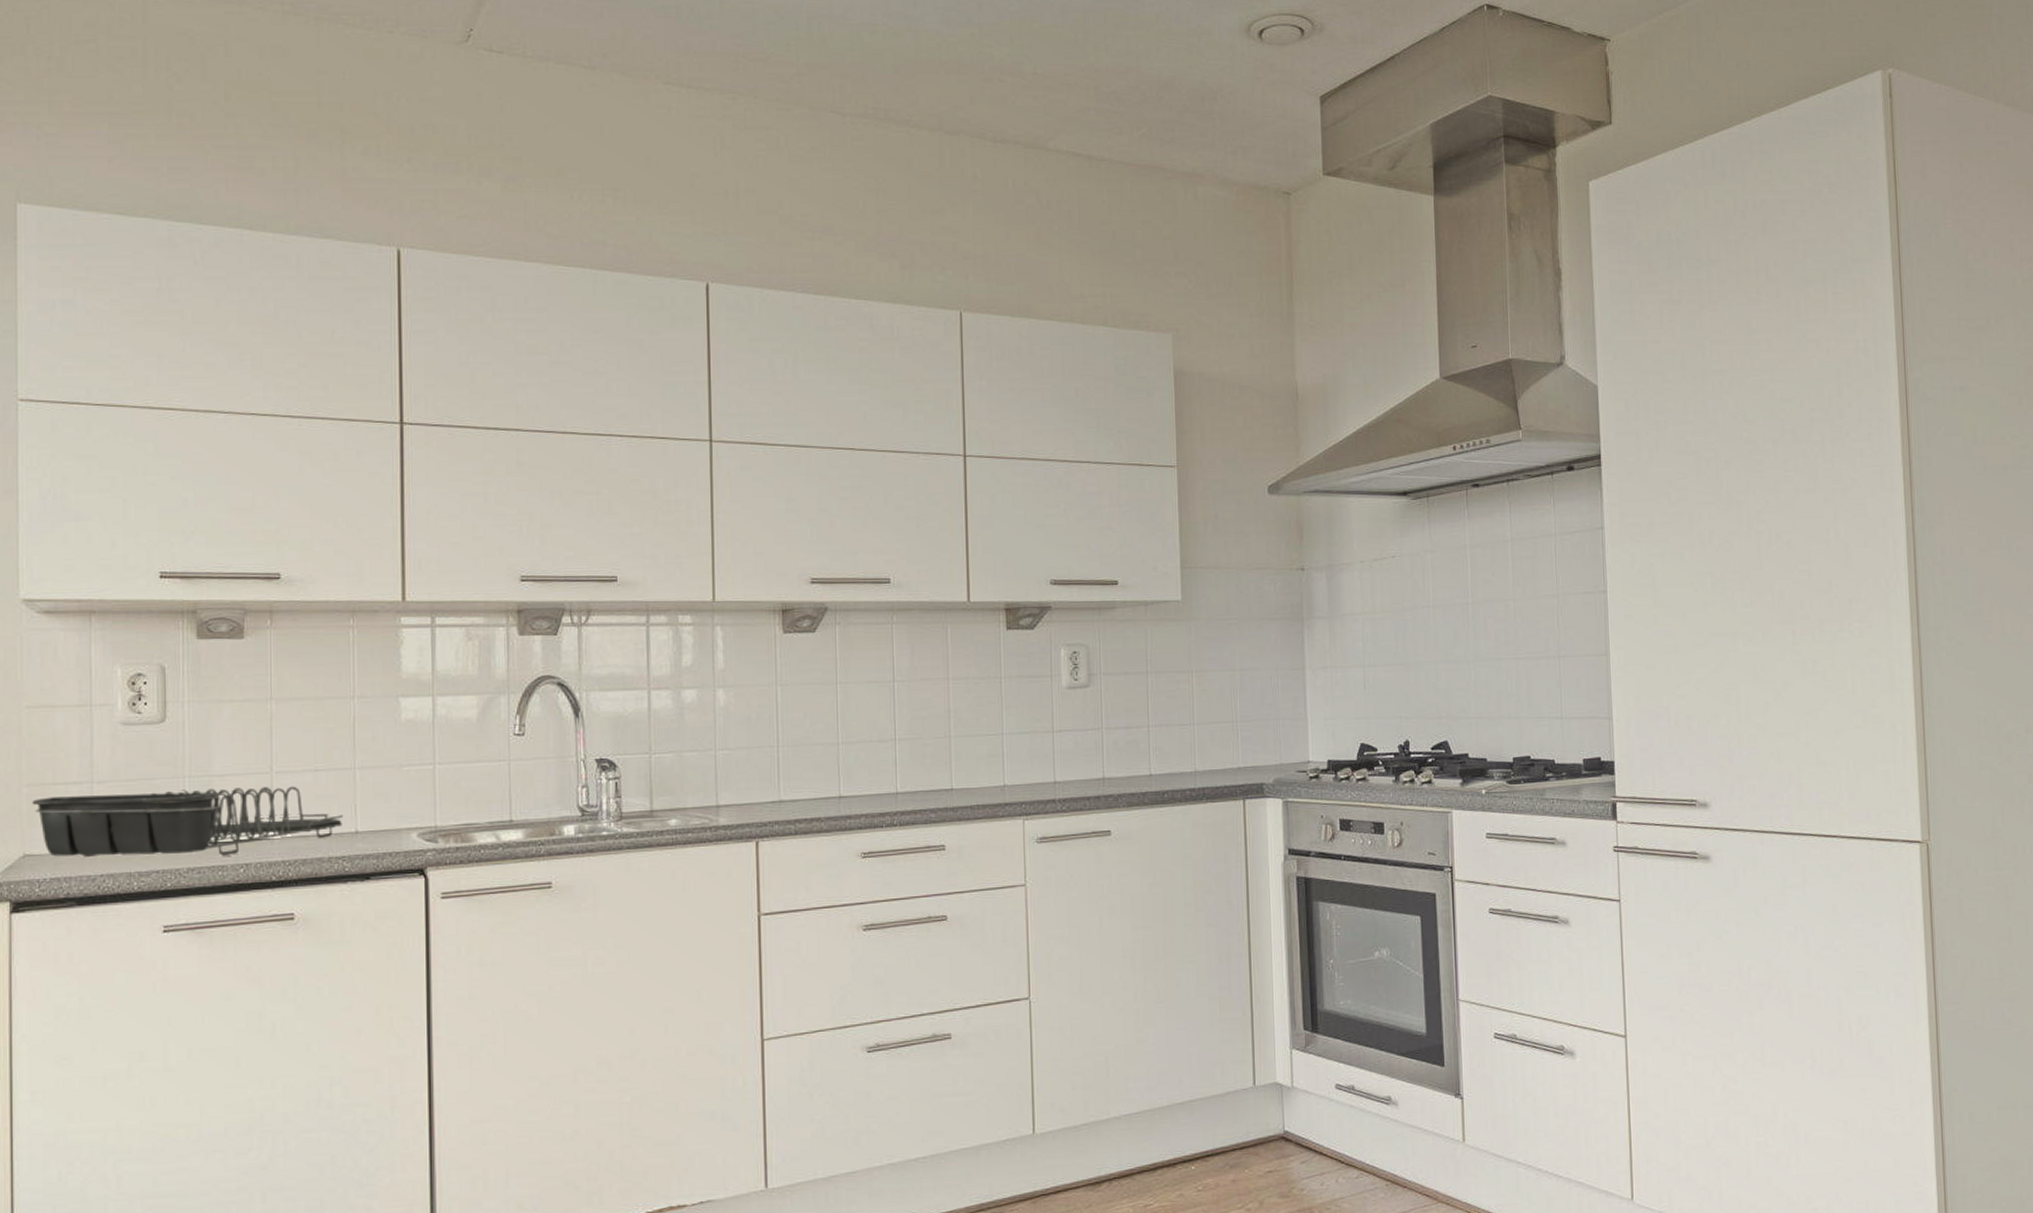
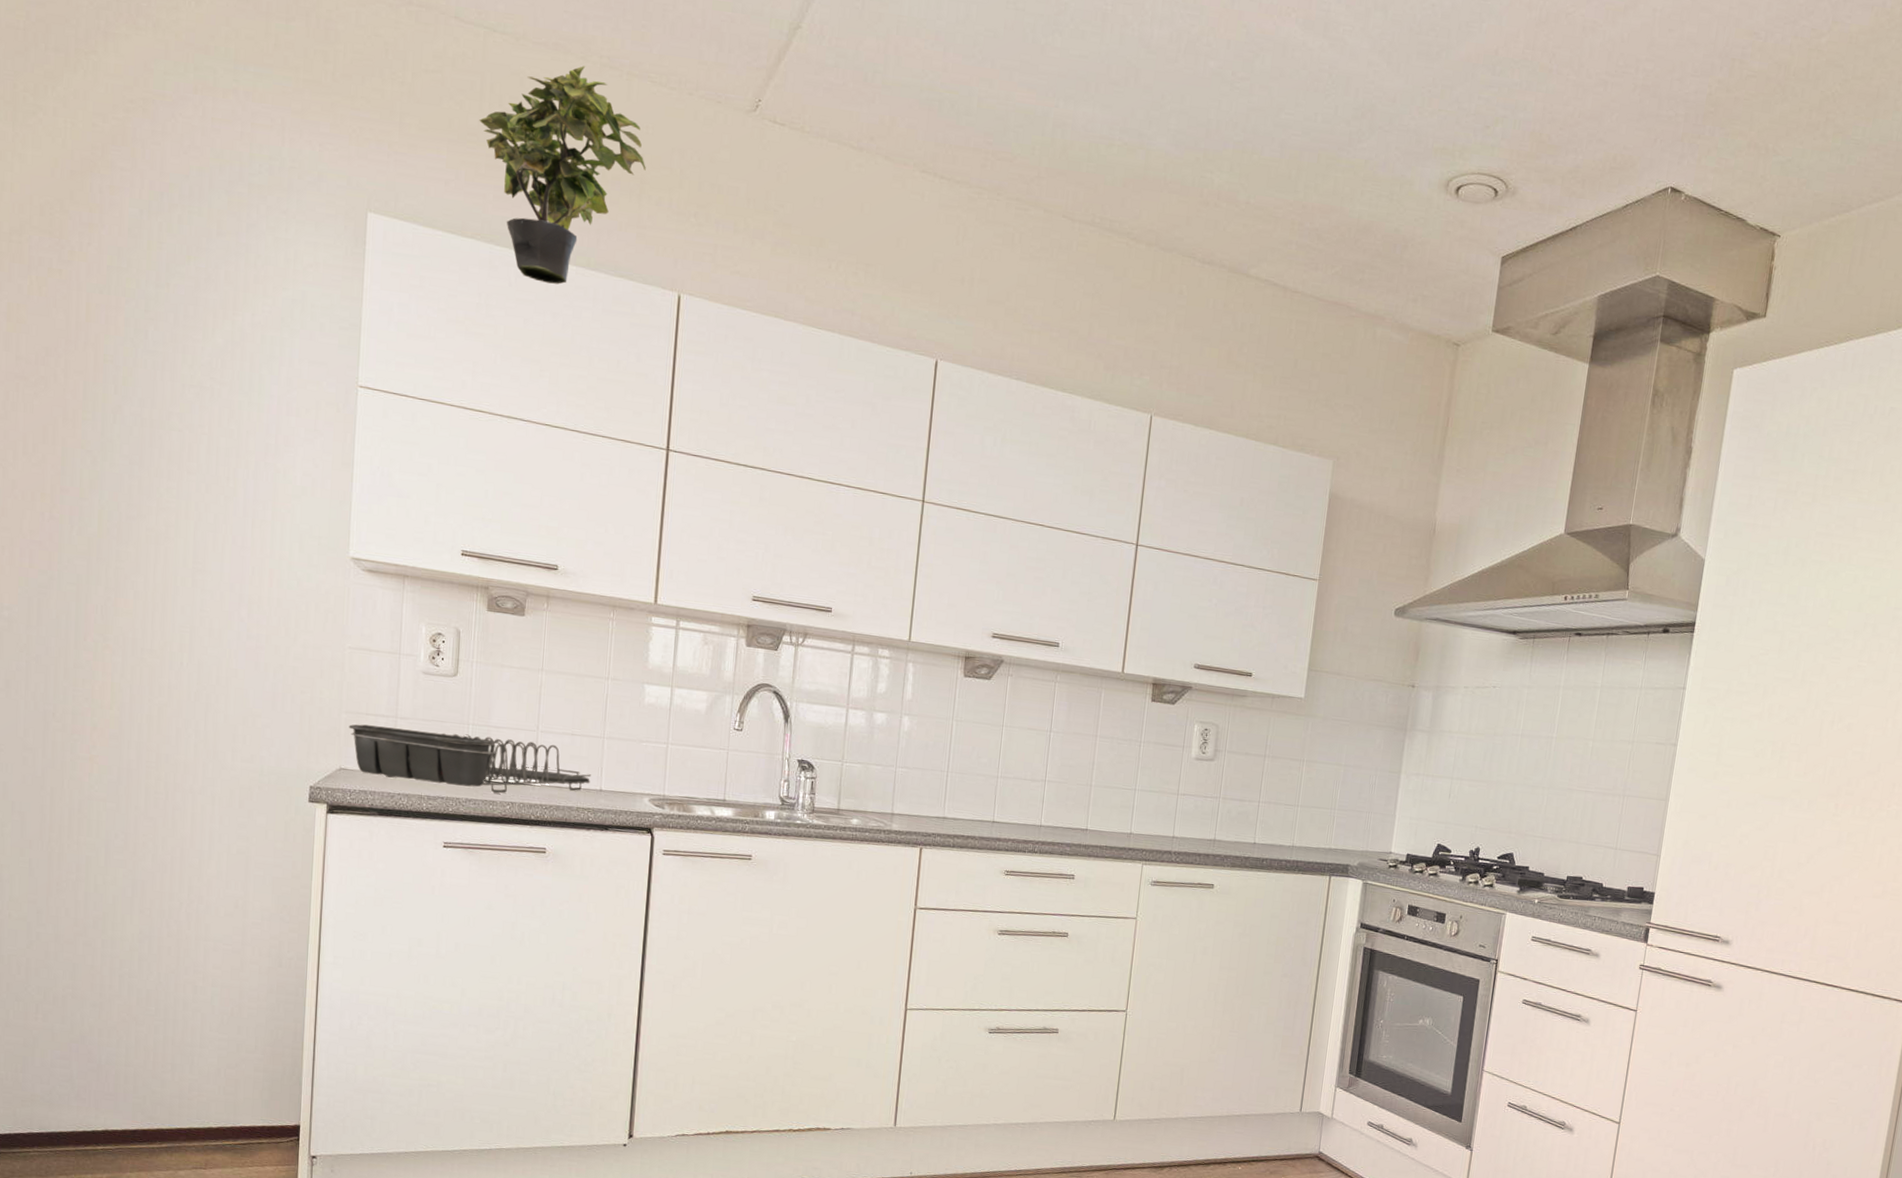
potted plant: none [144,16,346,255] -> present [479,66,646,285]

